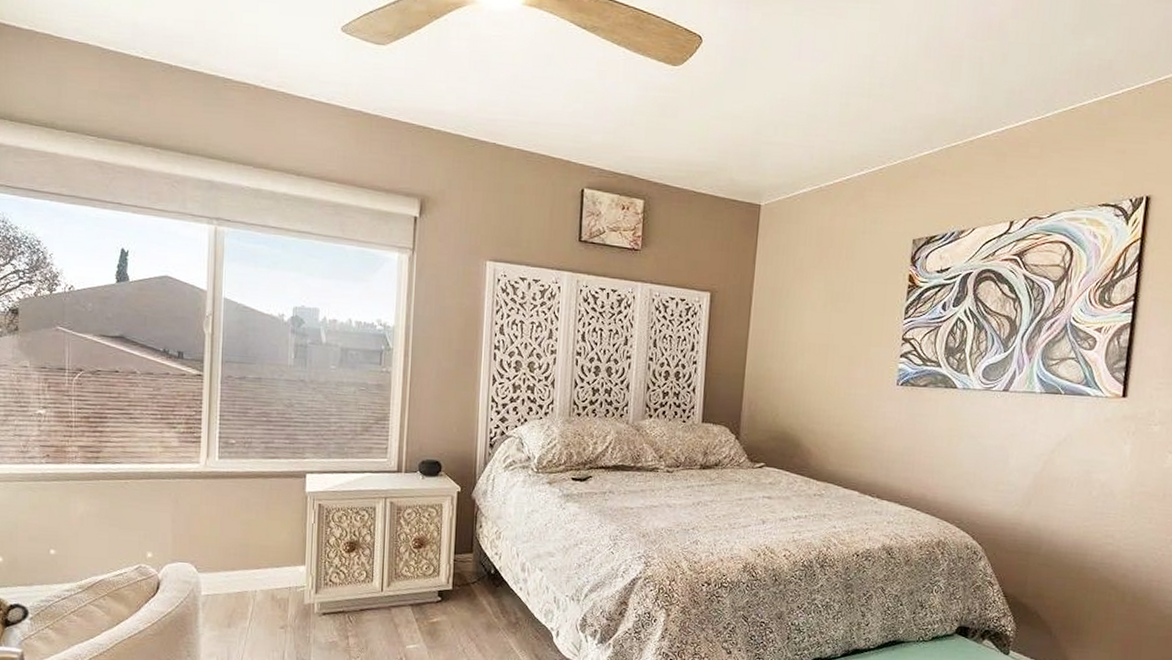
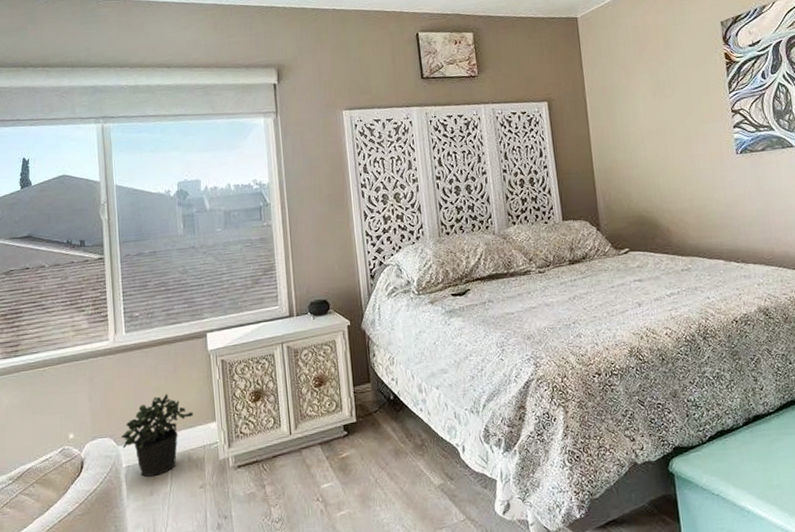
potted plant: none [202,528,282,609] -> present [120,393,193,477]

